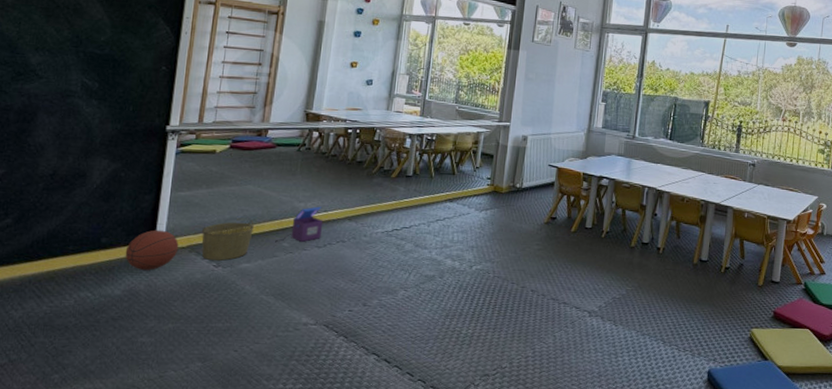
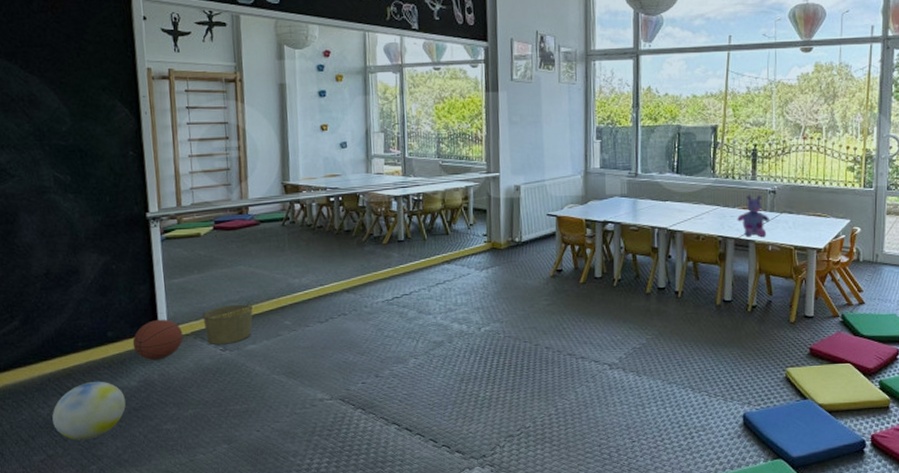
ball: none [23,286,106,347] -> present [52,381,126,440]
toy box: present [275,206,324,242] -> none [276,281,322,320]
toy: none [719,165,748,204] -> present [737,195,769,237]

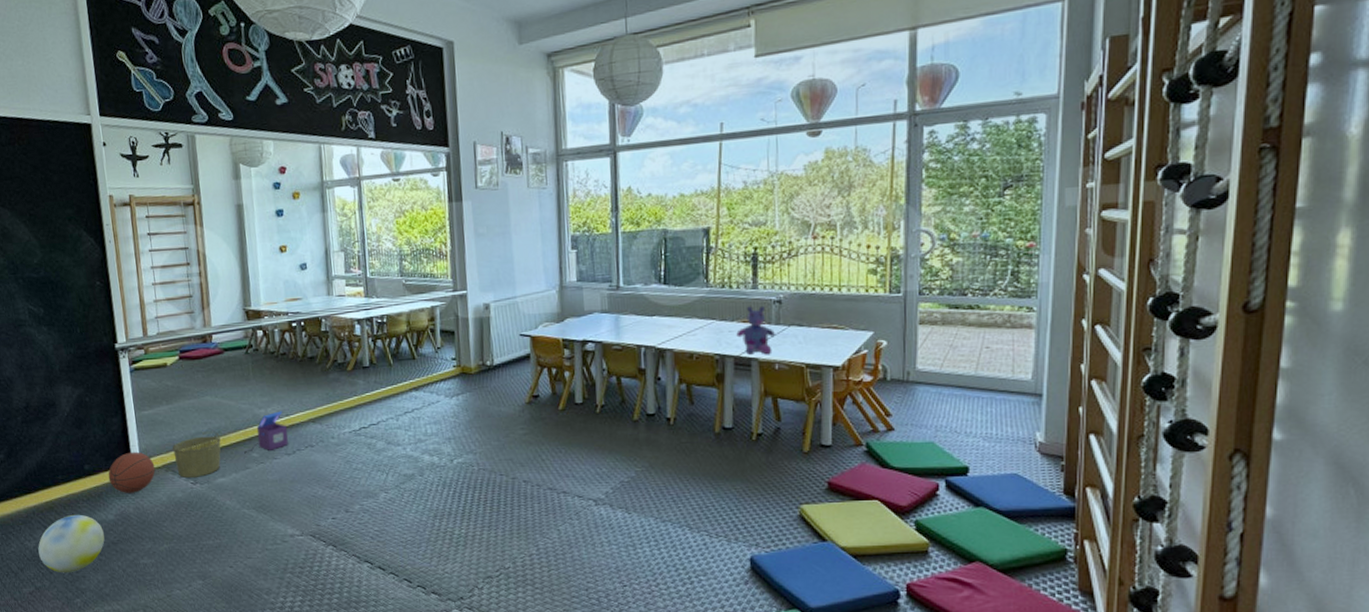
toy box: none [276,281,322,320] -> present [244,411,288,453]

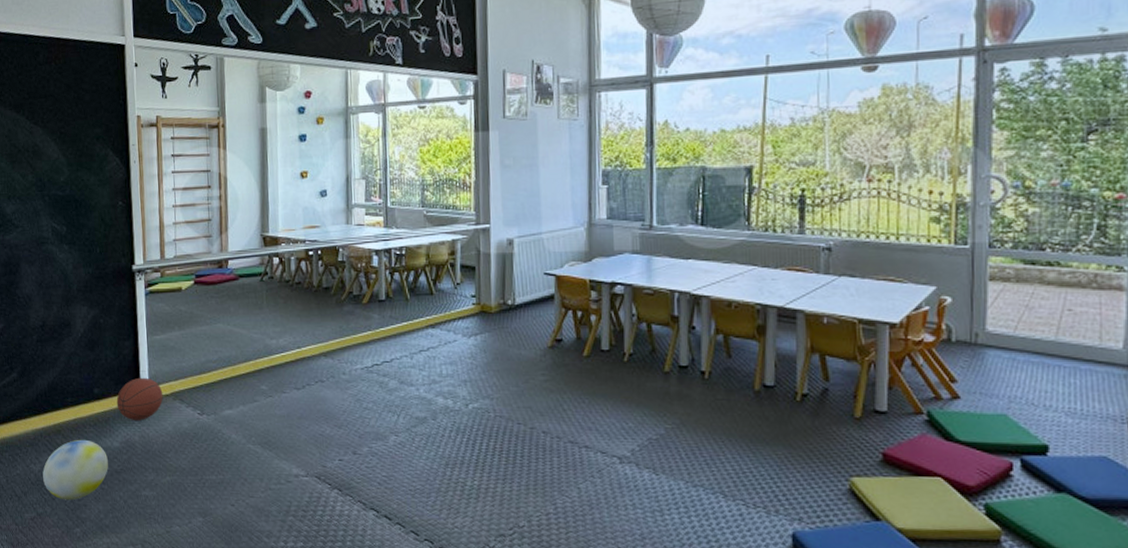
basket: present [172,433,221,478] -> none [182,362,230,408]
toy box: present [244,411,288,453] -> none [253,342,299,385]
toy: present [736,305,775,355] -> none [780,252,824,306]

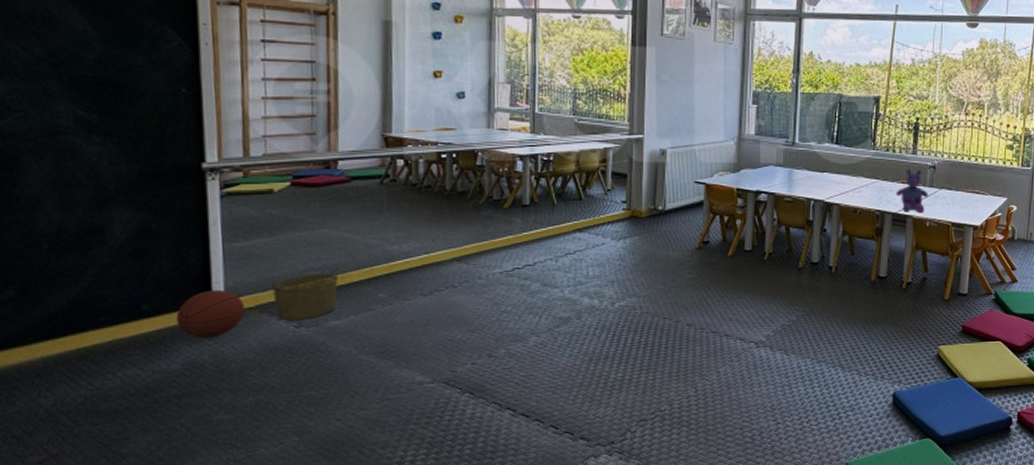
ball: present [42,439,109,501] -> none [58,363,164,436]
basket: none [182,362,230,408] -> present [272,270,338,320]
toy: none [780,252,824,306] -> present [896,169,928,212]

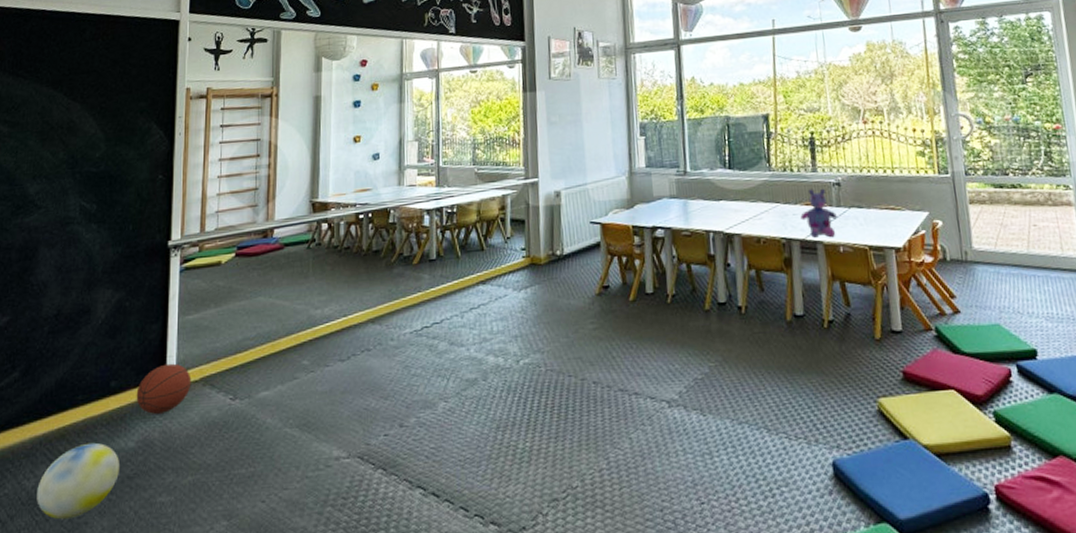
ball: none [58,363,164,436] -> present [37,442,121,520]
basket: present [272,270,338,320] -> none [215,338,269,392]

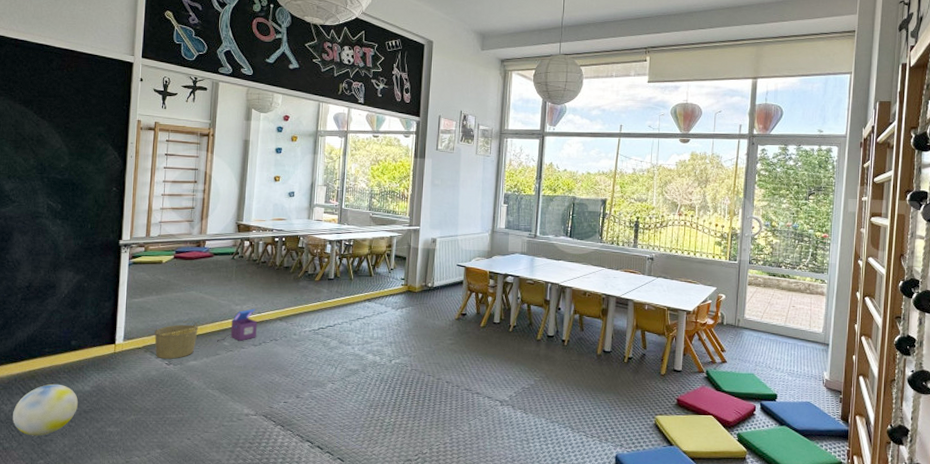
basketball: present [136,363,192,414] -> none [91,332,136,369]
basket: none [215,338,269,392] -> present [154,323,198,359]
toy box: none [294,311,344,360] -> present [217,308,258,341]
toy: present [800,188,837,238] -> none [619,260,647,297]

